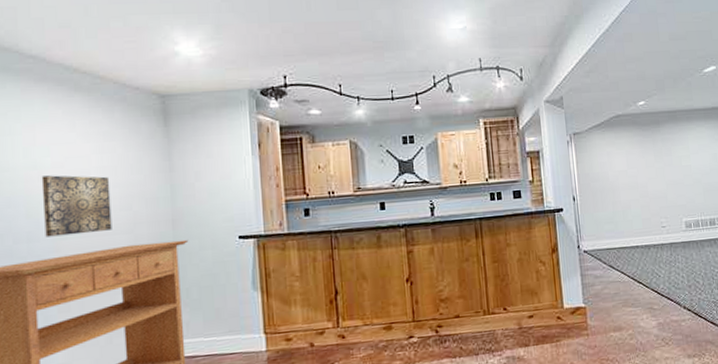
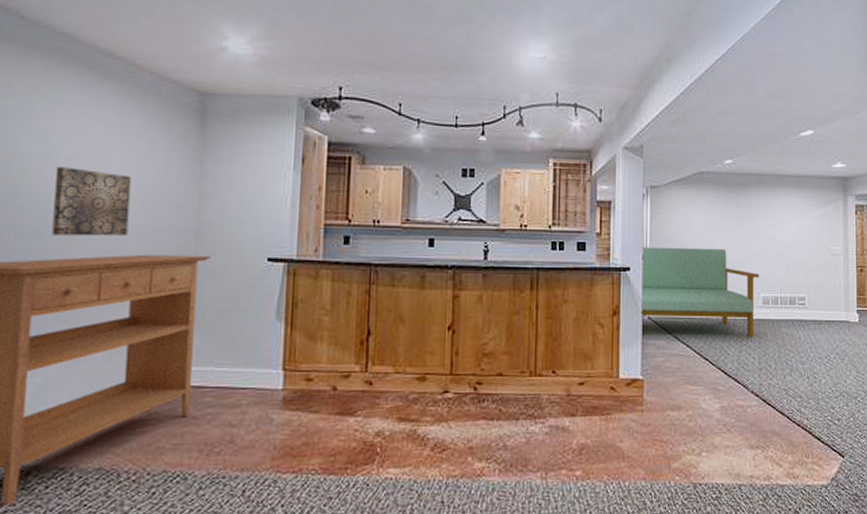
bench: none [570,182,681,260] -> present [641,246,760,338]

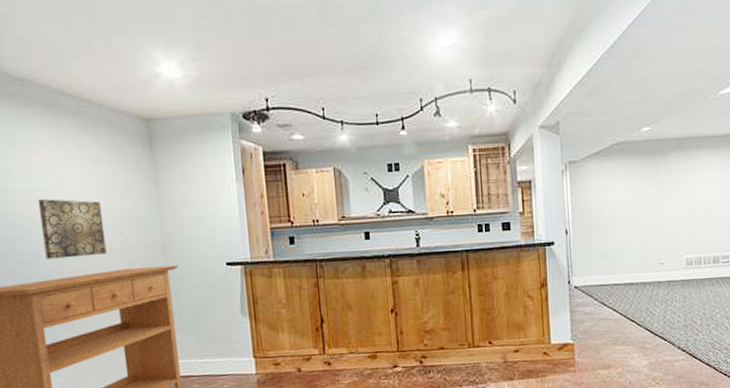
bench: present [641,246,760,338] -> none [563,215,682,298]

